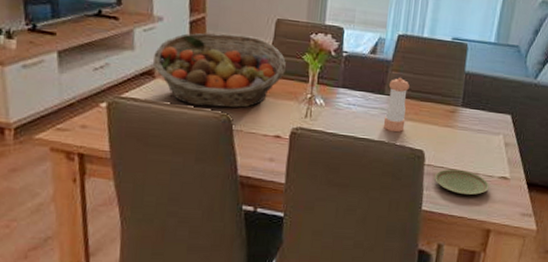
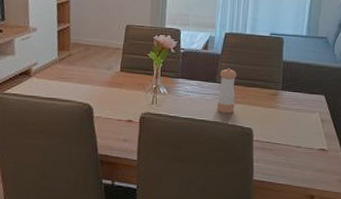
fruit basket: present [152,33,286,109] -> none [28,38,135,99]
plate: present [435,168,490,196] -> none [263,143,310,166]

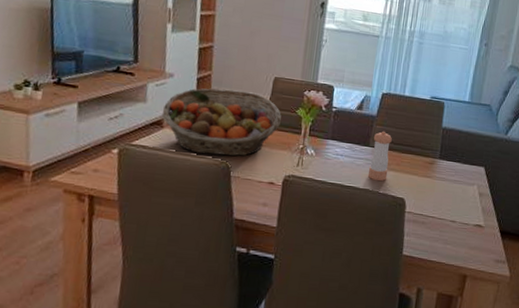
fruit basket: none [28,38,135,99] -> present [161,88,281,157]

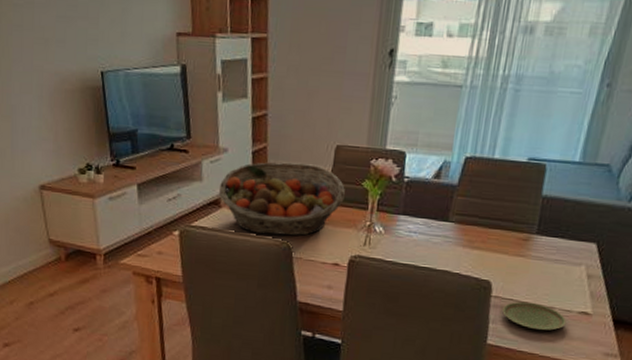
pepper shaker: present [367,131,392,181] -> none [446,203,477,262]
plate: none [415,216,465,242] -> present [502,301,567,331]

